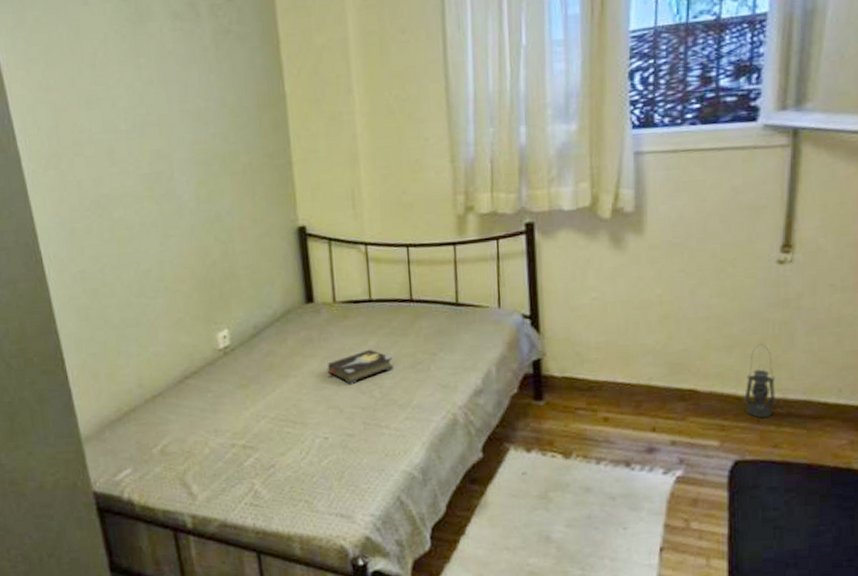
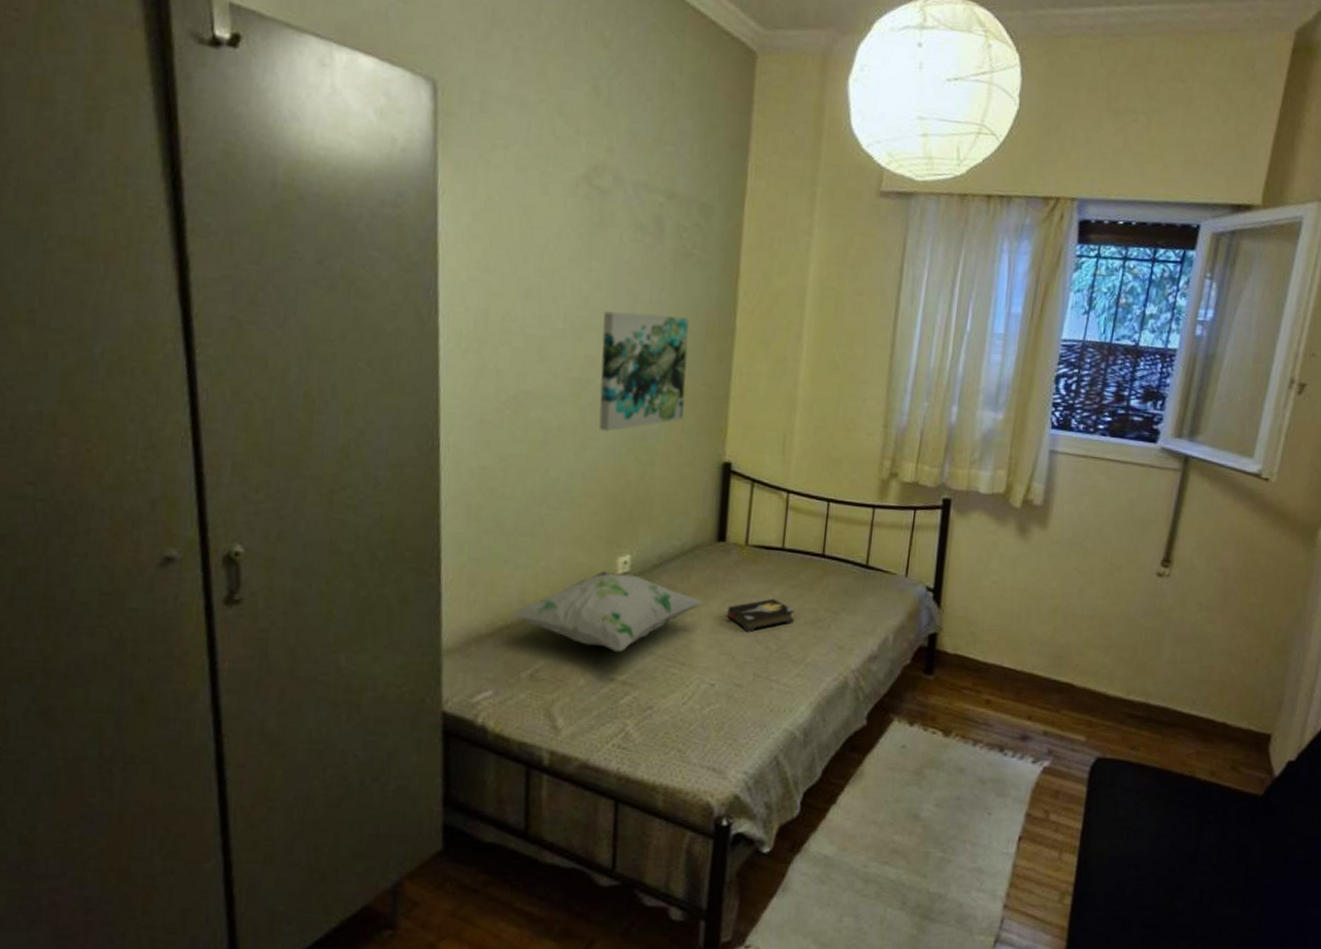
decorative pillow: none [135,347,304,420] -> present [513,571,704,653]
wall art: none [159,94,252,219] -> present [598,311,690,432]
lantern: present [744,344,775,418] -> none [1113,648,1142,720]

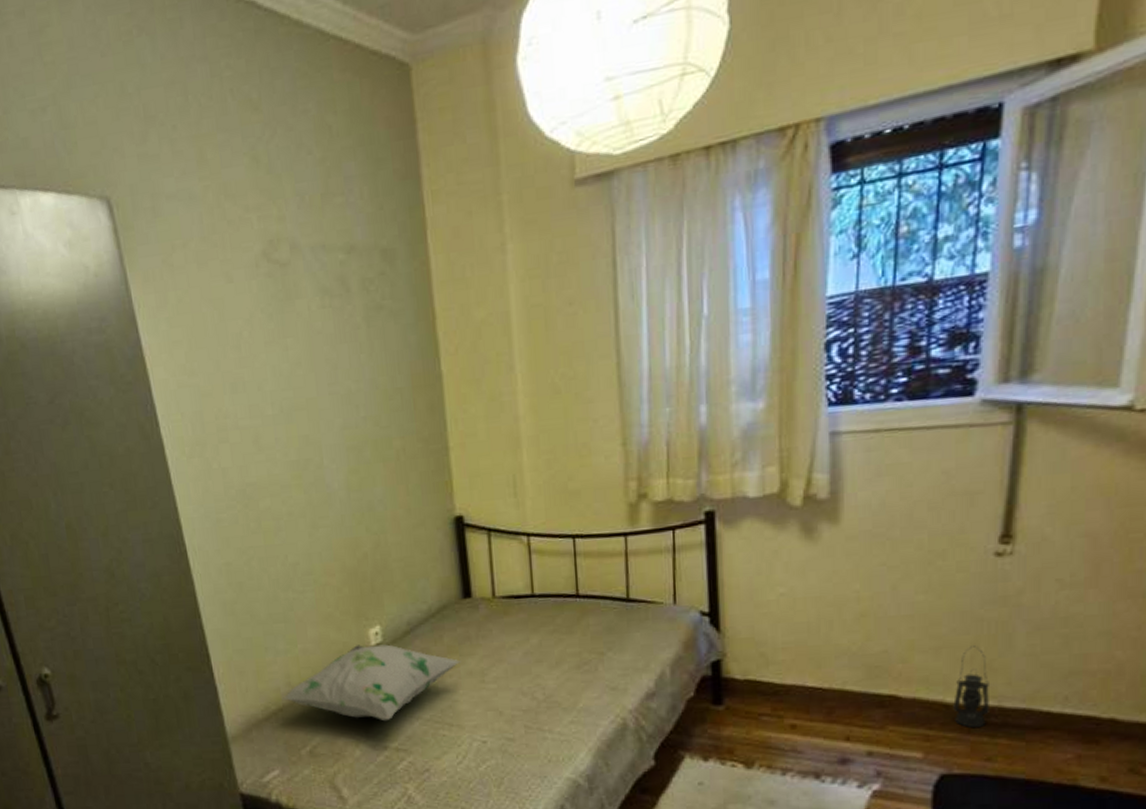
wall art: present [598,311,690,432] -> none [307,374,405,508]
hardback book: present [726,598,795,632] -> none [486,647,557,685]
lantern: none [1113,648,1142,720] -> present [953,646,989,728]

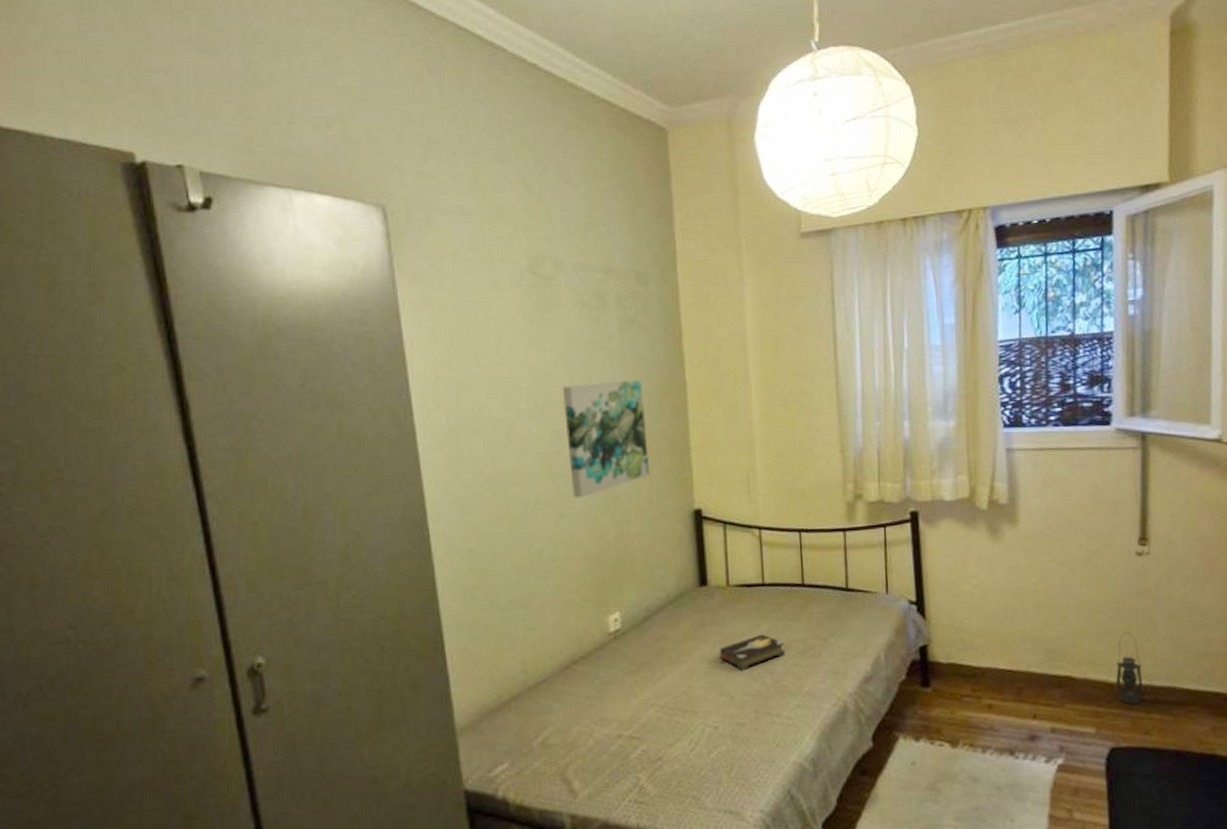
decorative pillow: present [283,644,461,722] -> none [518,631,696,709]
wall art: none [307,374,405,508] -> present [562,379,650,498]
hardback book: none [486,647,557,685] -> present [719,633,785,670]

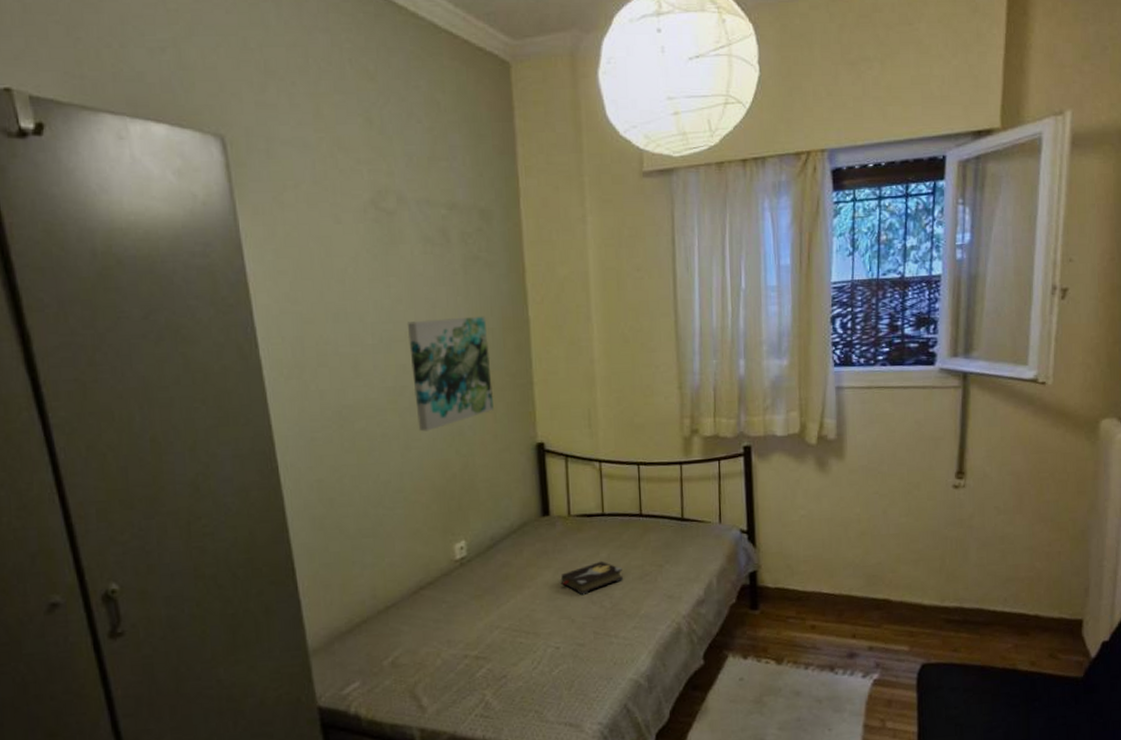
lantern: present [1115,632,1143,705] -> none [929,558,954,625]

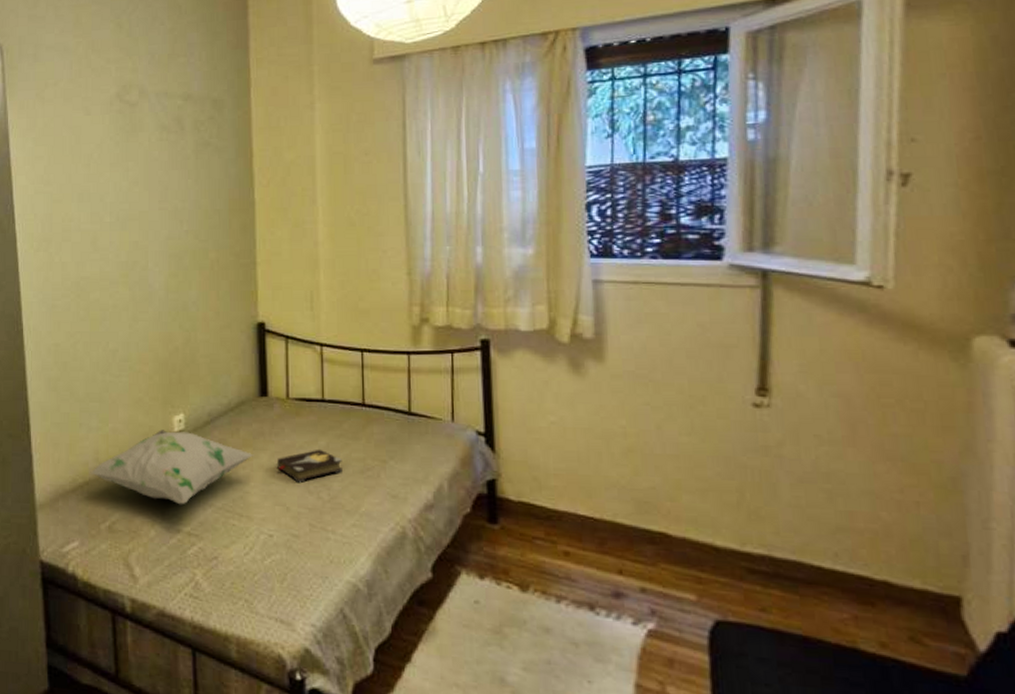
decorative pillow: none [367,558,539,631] -> present [90,430,254,505]
wall art: present [407,316,494,432] -> none [141,198,218,305]

